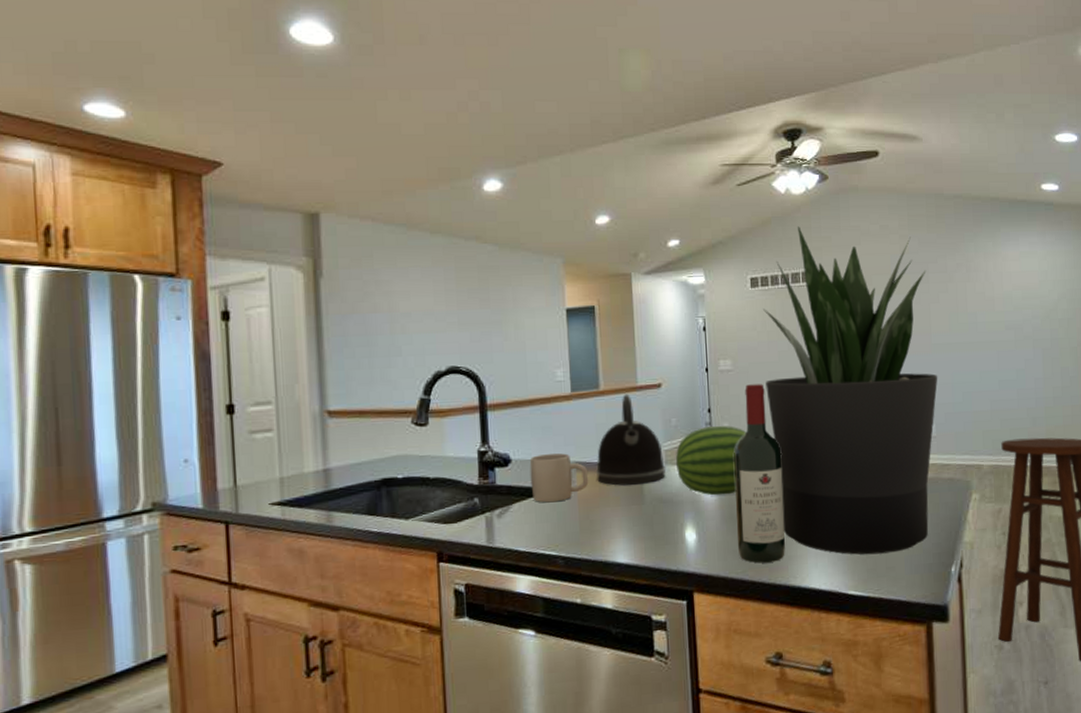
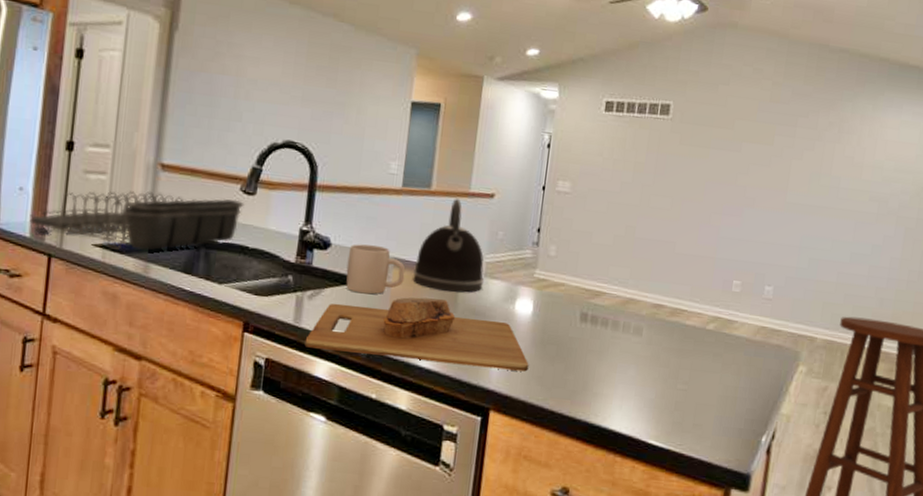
dish rack: none [199,433,418,505] -> present [29,191,245,251]
cutting board: none [501,493,723,566] -> present [304,297,529,372]
fruit: present [675,426,747,496] -> none [494,246,574,319]
wine bottle: present [734,384,785,563] -> none [542,210,606,396]
planter: present [763,226,938,555] -> none [592,55,795,410]

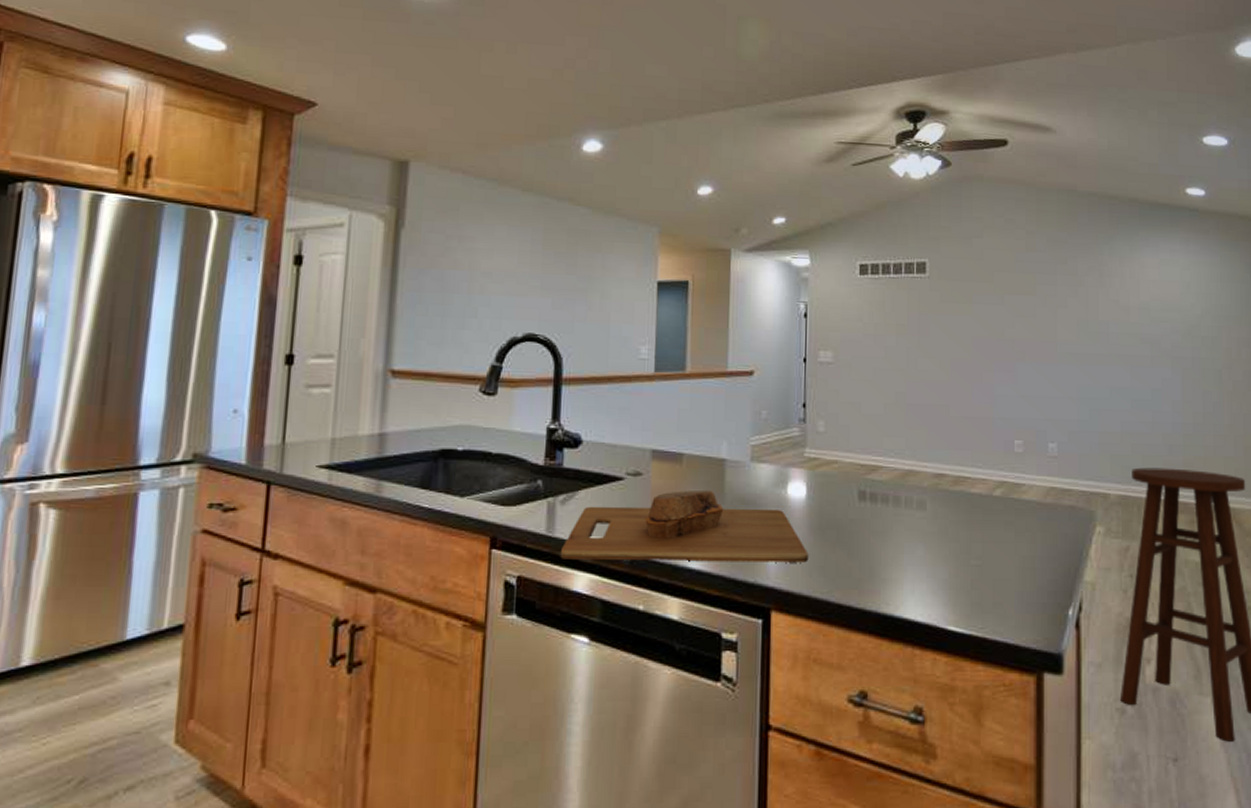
dish rack: present [29,191,245,251] -> none [245,401,485,469]
mug: present [346,244,406,295] -> none [600,438,665,493]
kettle: present [412,198,485,293] -> none [673,379,752,481]

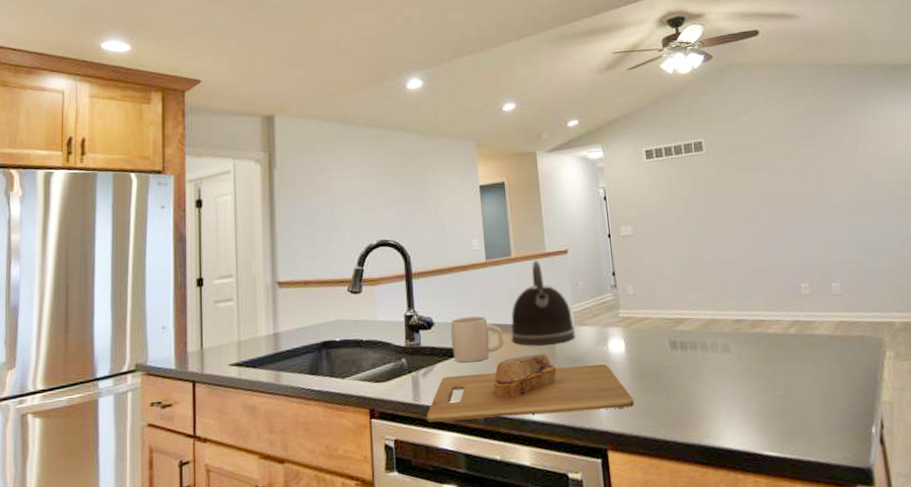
mug: none [600,438,665,493] -> present [450,316,504,363]
kettle: none [673,379,752,481] -> present [510,260,576,346]

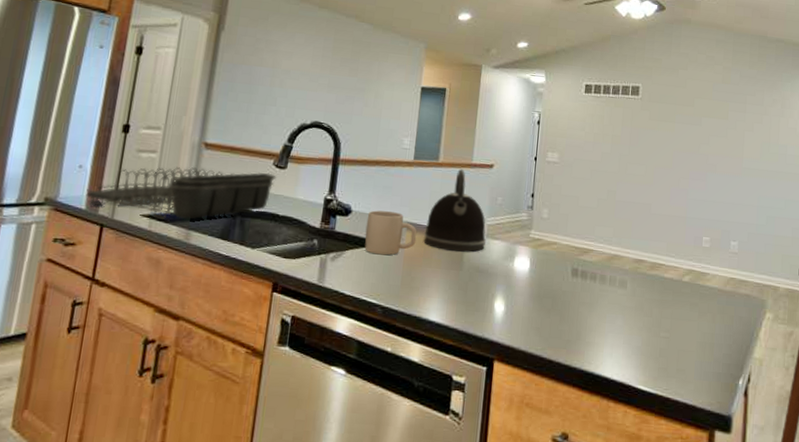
dish rack: none [173,300,353,366] -> present [86,167,277,220]
cutting board: present [426,353,634,423] -> none [327,257,528,324]

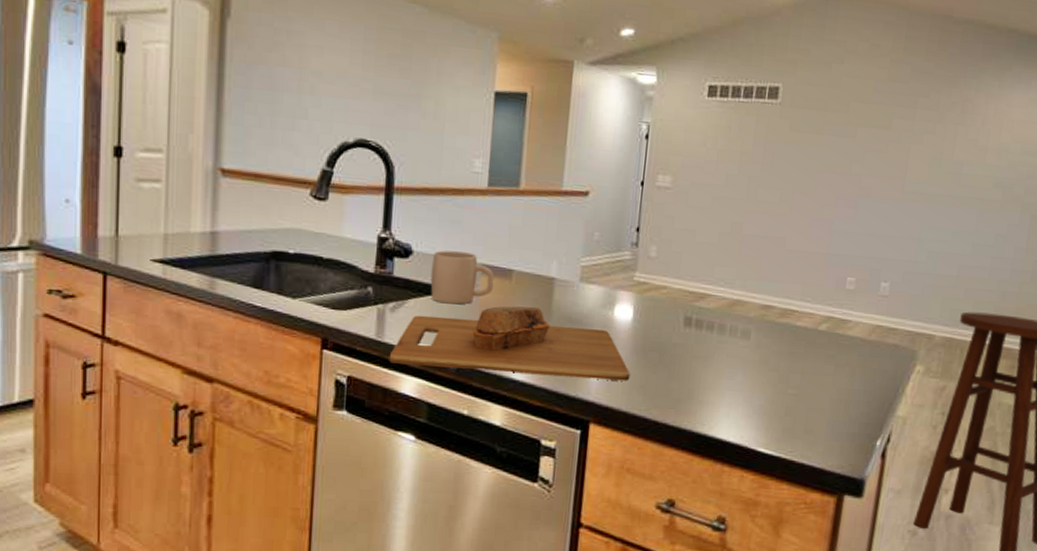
dish rack: present [86,167,277,220] -> none [79,200,316,265]
cutting board: none [327,257,528,324] -> present [389,306,630,381]
kettle: present [423,168,487,252] -> none [502,197,581,299]

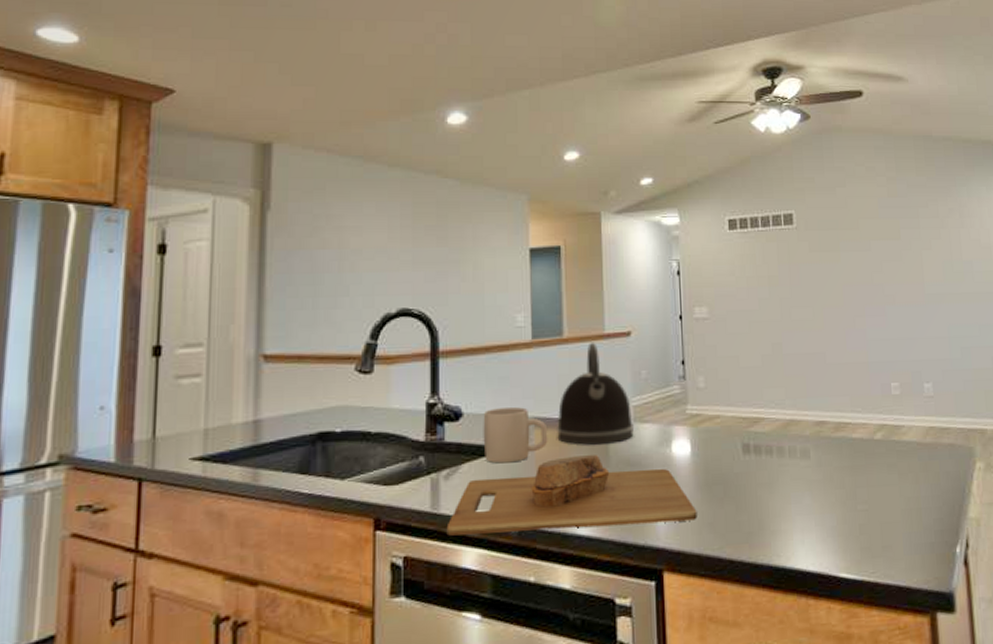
kettle: none [502,197,581,299] -> present [555,342,635,445]

